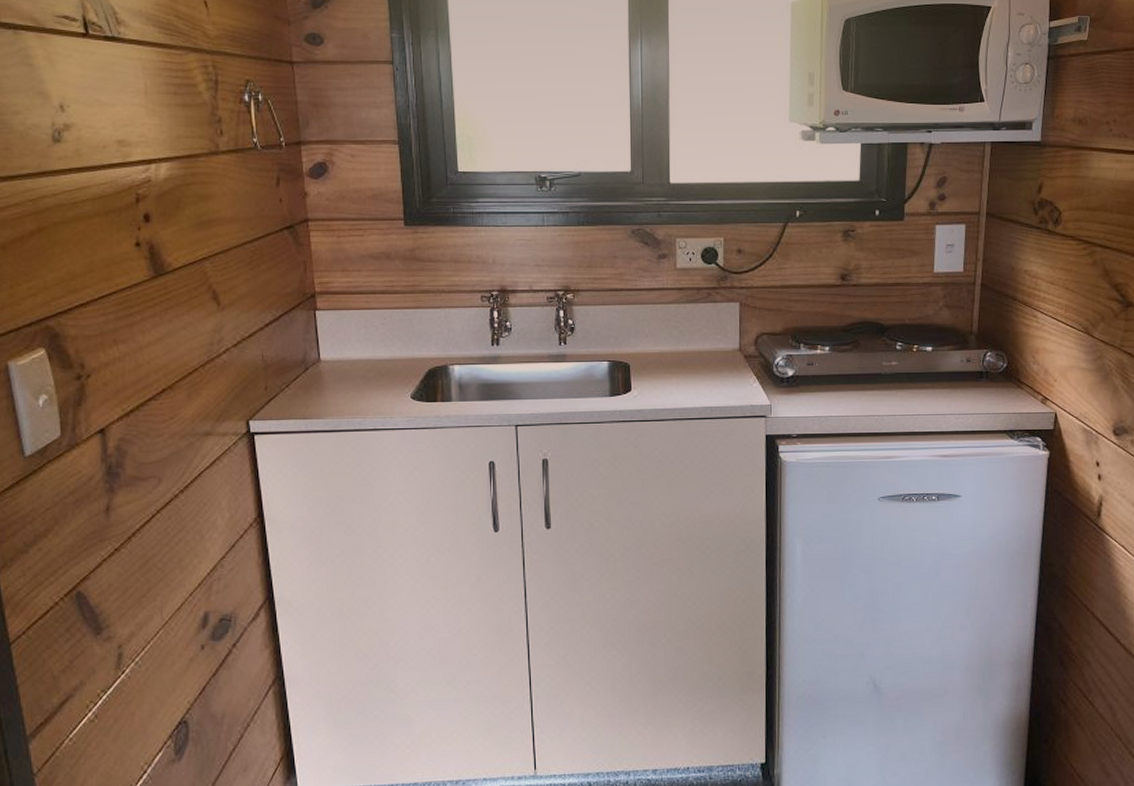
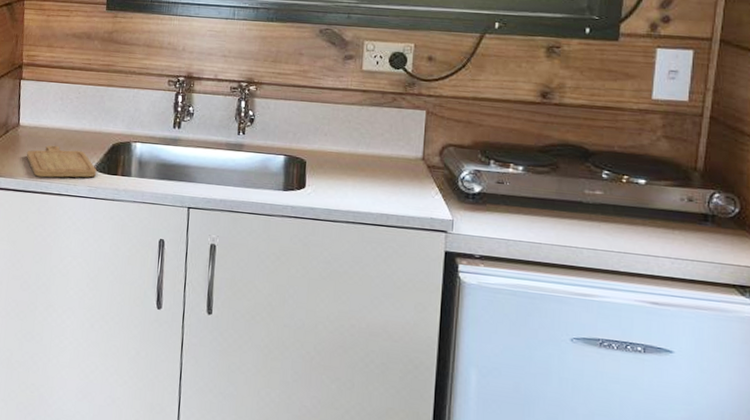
chopping board: none [332,378,414,414] -> present [26,145,97,178]

